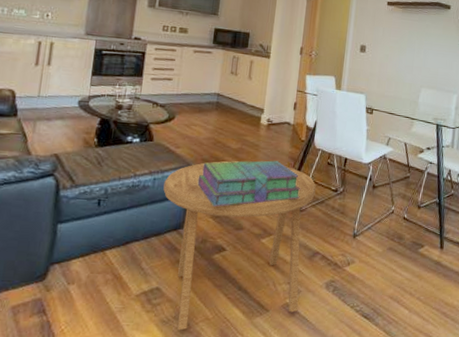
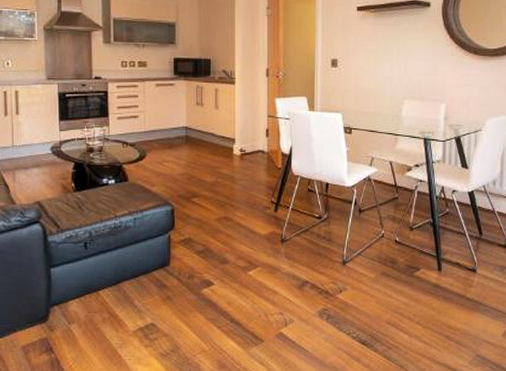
side table: present [163,160,316,331] -> none [145,194,298,363]
stack of books: present [197,160,301,207] -> none [177,191,283,242]

